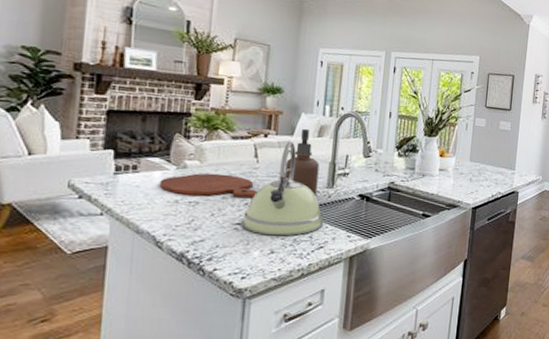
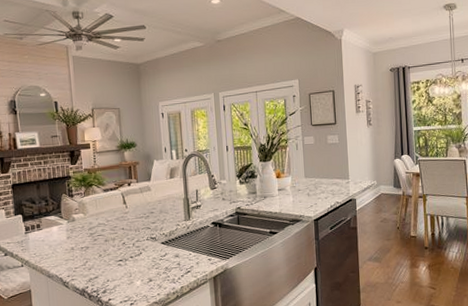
cutting board: present [159,173,258,198] -> none [58,221,131,243]
kettle: present [241,141,324,236] -> none [123,186,187,267]
soap dispenser: present [285,128,320,195] -> none [148,173,177,228]

